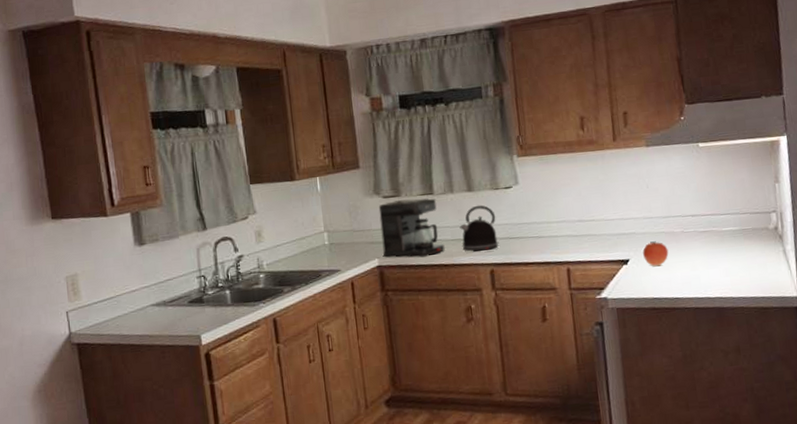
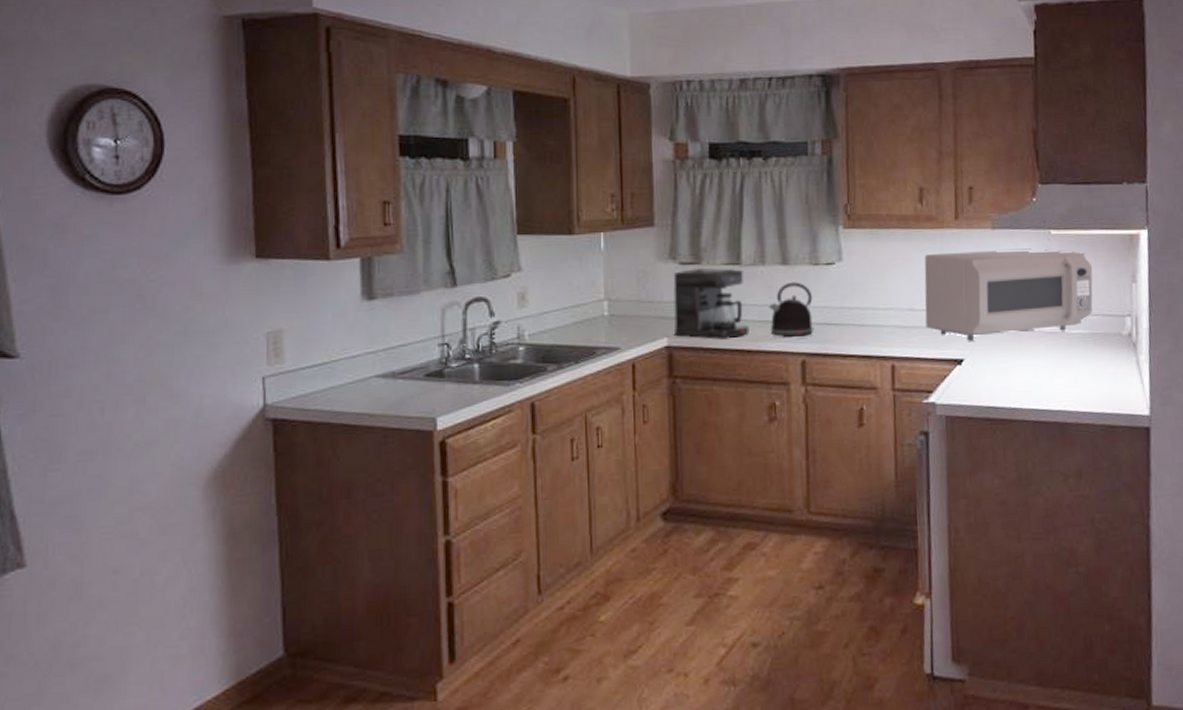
microwave: none [589,160,741,244] -> present [924,248,1093,341]
fruit: present [643,242,669,266] -> none [980,341,1009,369]

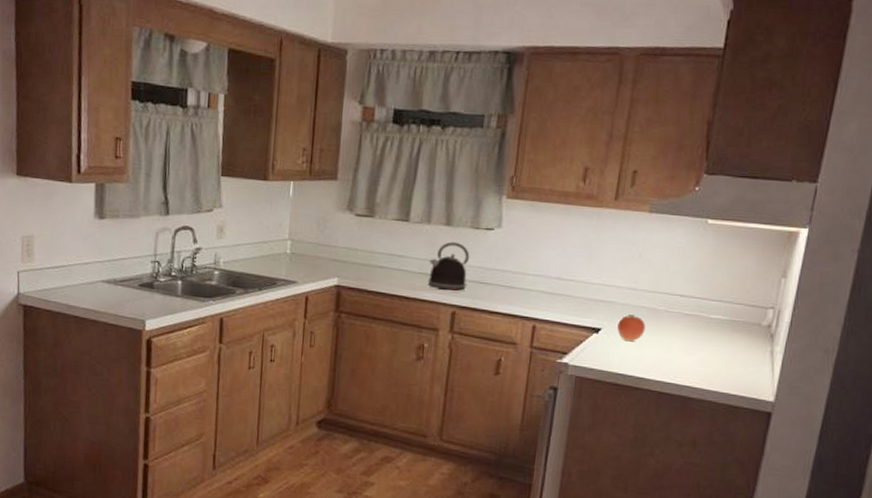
coffee maker: present [673,267,750,340] -> none [344,220,410,286]
microwave: present [924,248,1093,341] -> none [570,230,744,315]
fruit: none [980,341,1009,369] -> present [617,315,646,341]

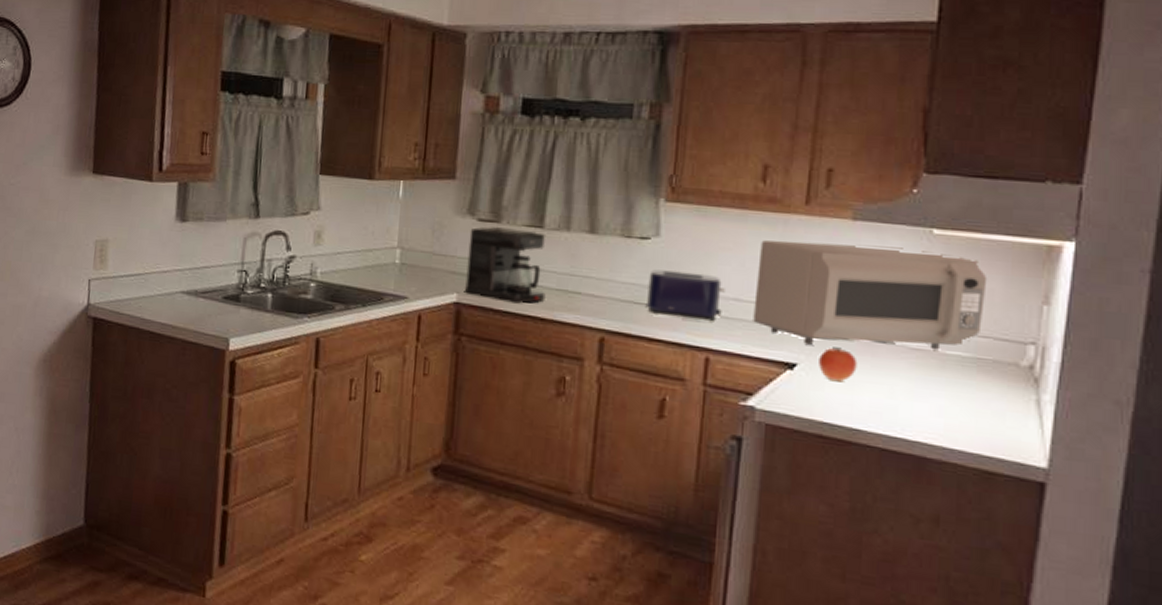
coffee maker: none [344,220,410,286] -> present [465,226,546,304]
kettle: present [427,241,470,291] -> none [568,252,621,313]
toaster: none [488,255,550,297] -> present [645,269,725,322]
microwave: none [570,230,744,315] -> present [753,240,988,350]

